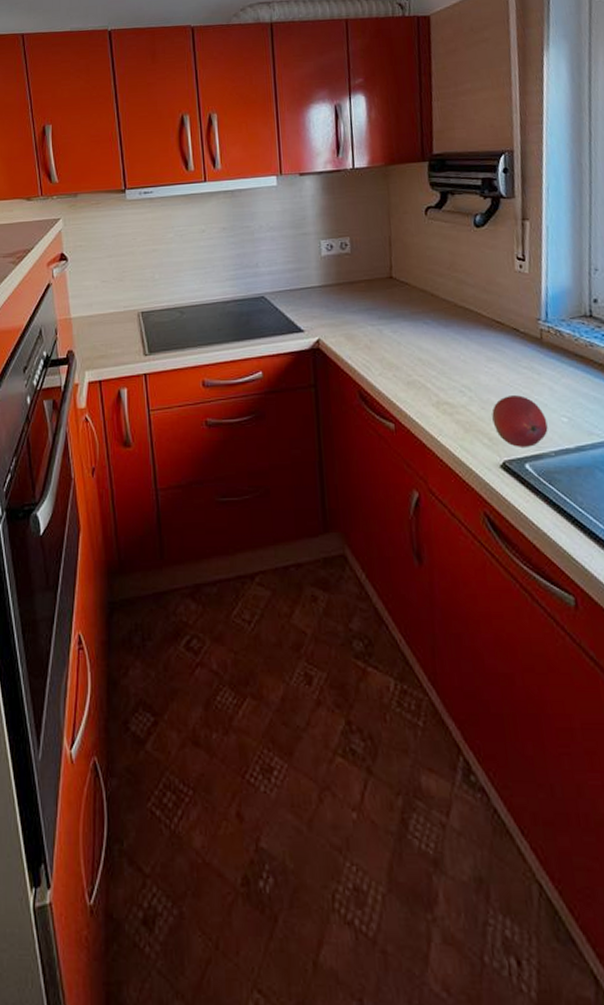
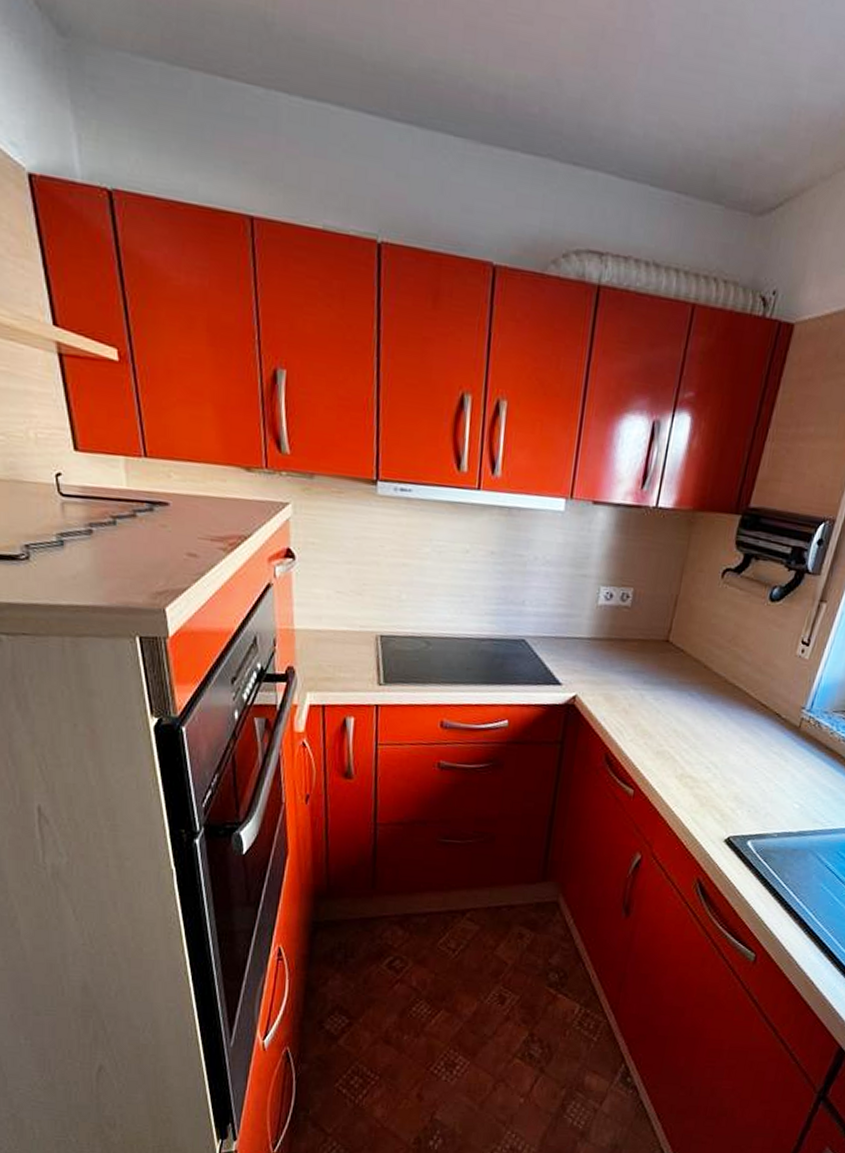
fruit: present [492,395,548,447] -> none [729,777,780,827]

